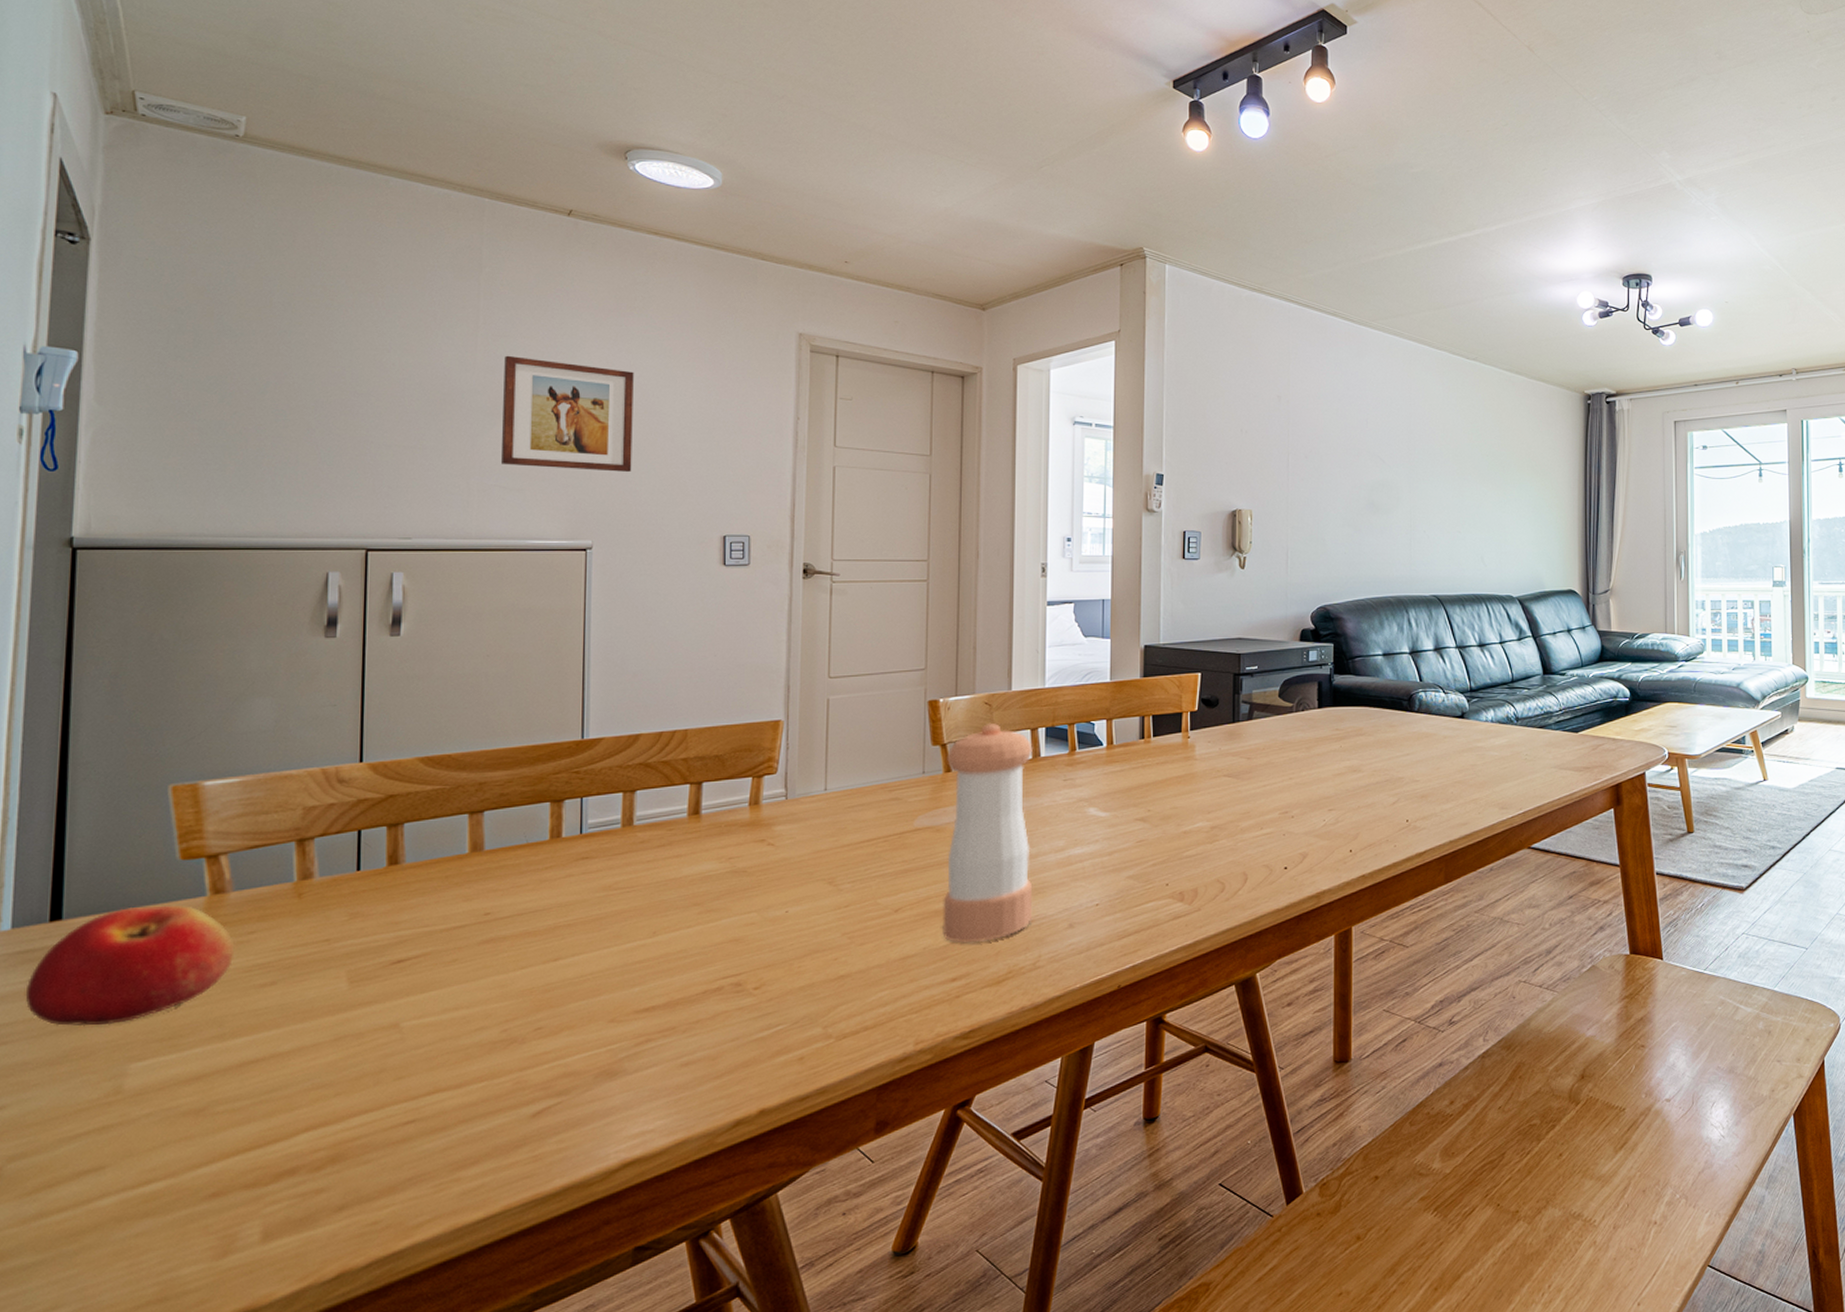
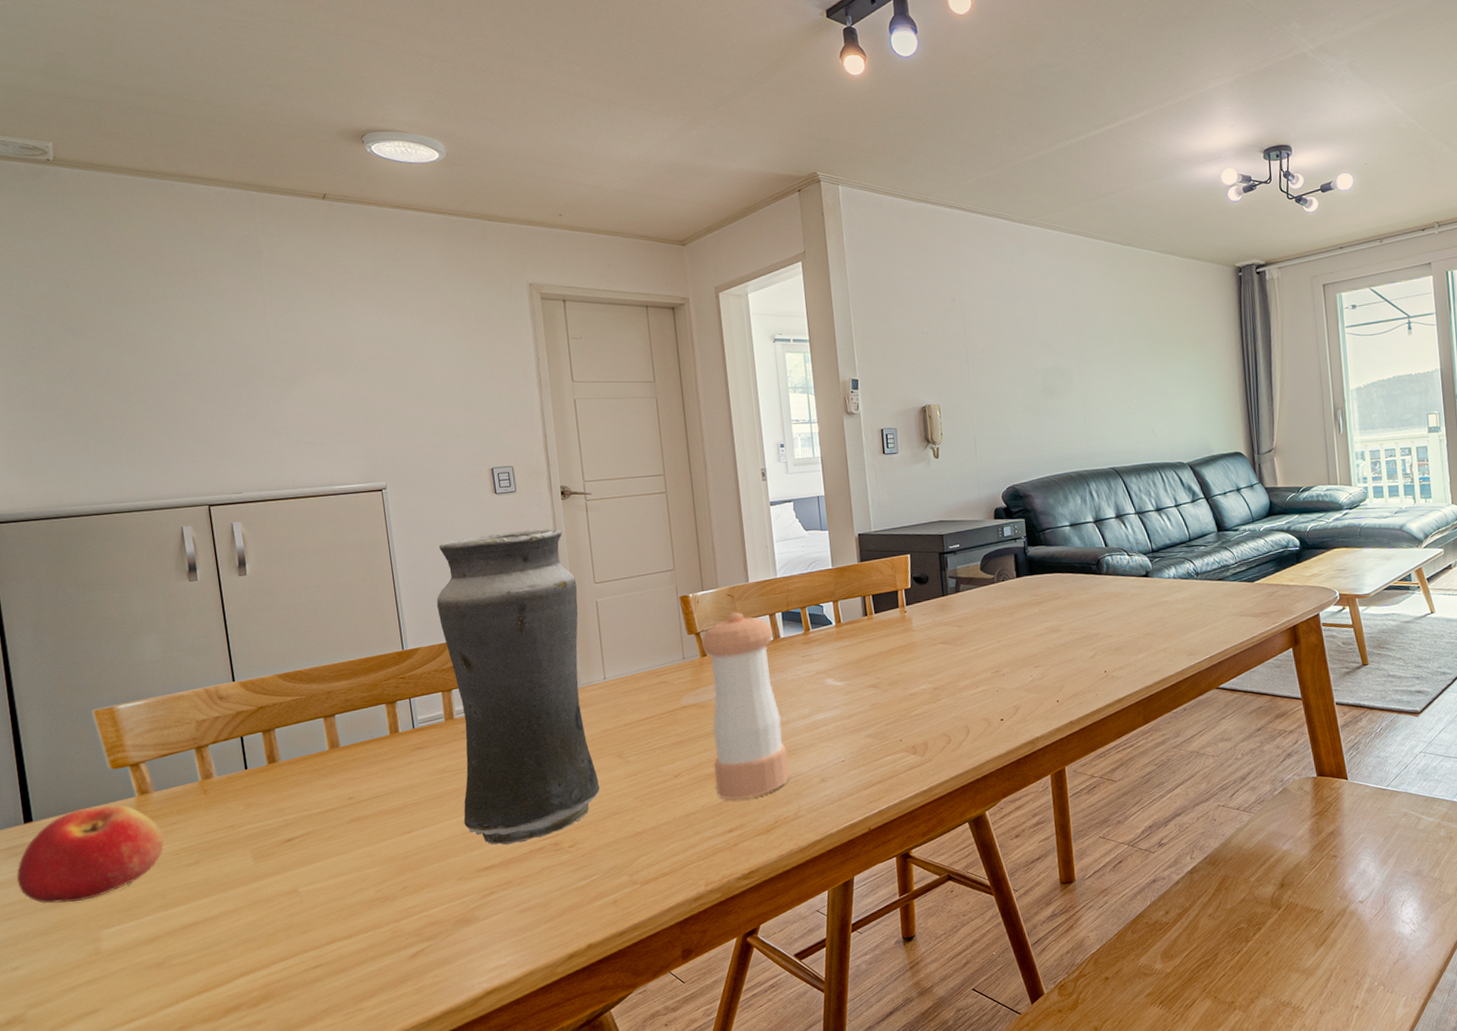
wall art: present [500,355,634,472] -> none [291,328,408,424]
vase: none [626,609,807,983] -> present [436,528,600,845]

